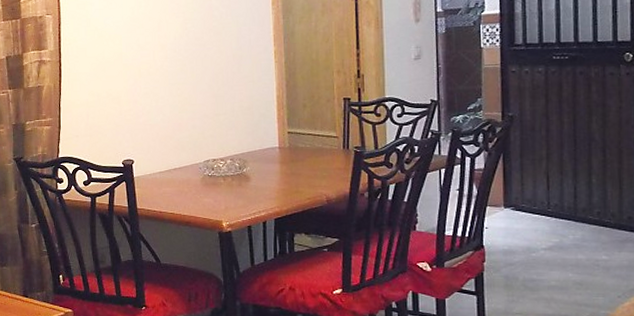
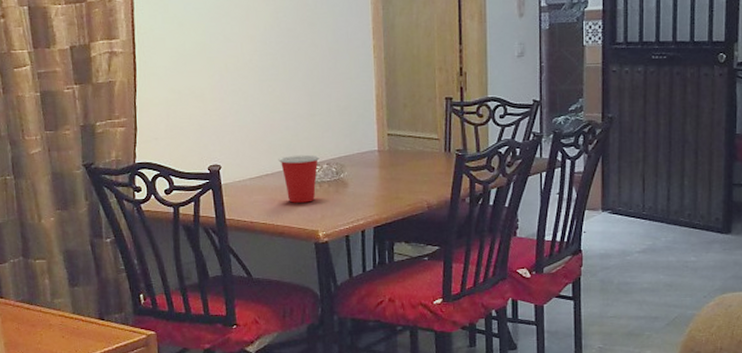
cup: none [185,150,224,195] -> present [278,154,320,203]

